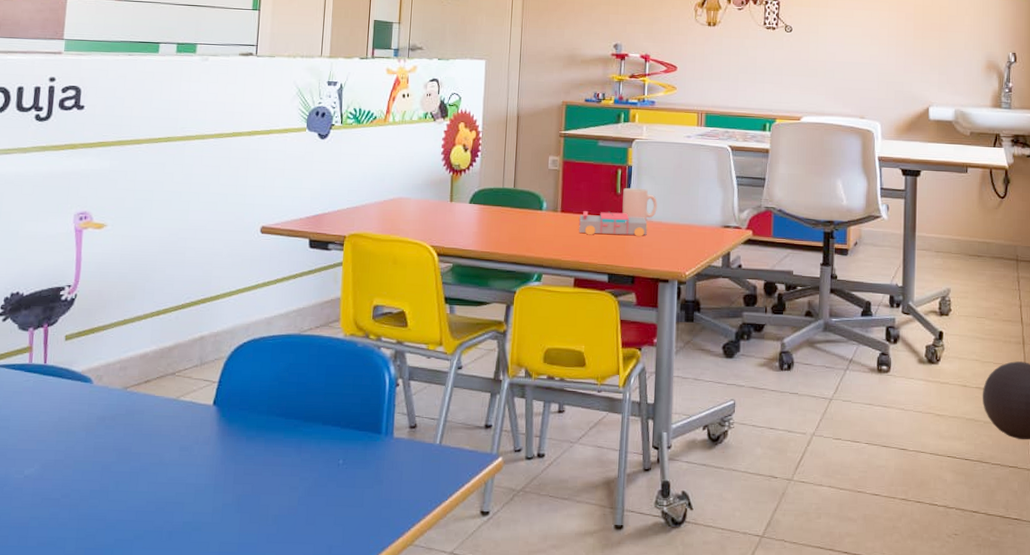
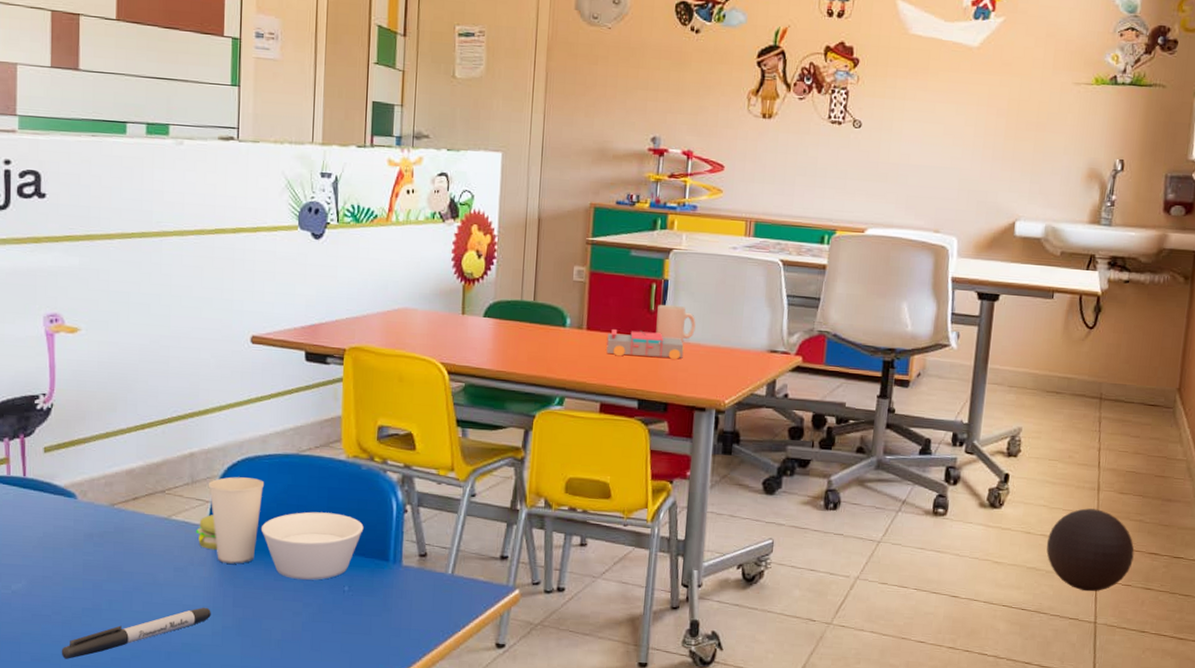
marker: none [66,485,213,542] -> present [61,607,211,659]
cup: none [202,357,267,442] -> present [196,477,264,564]
bowl: none [262,388,359,455] -> present [260,512,364,580]

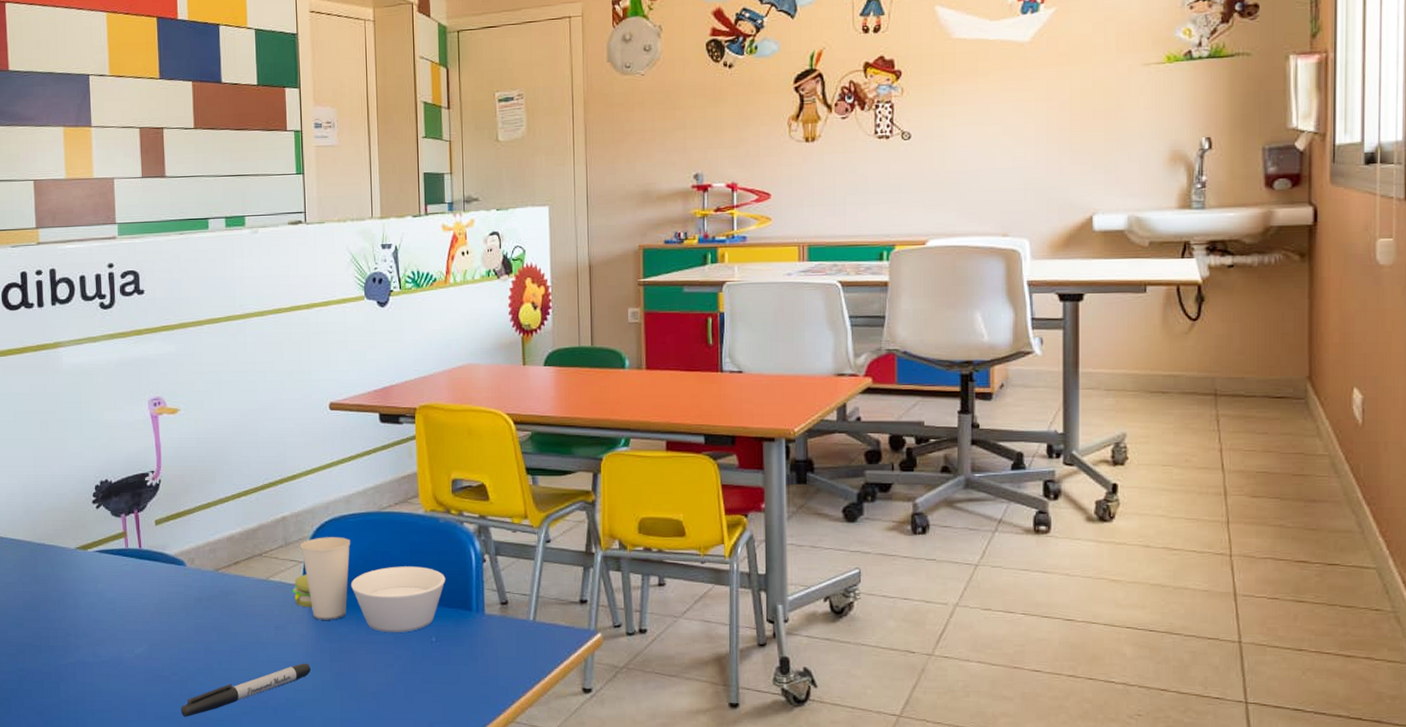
toy car: present [606,329,684,361] -> none [666,365,746,393]
cup: present [656,304,696,343] -> none [716,337,756,375]
ball: present [1046,508,1135,592] -> none [1170,516,1278,608]

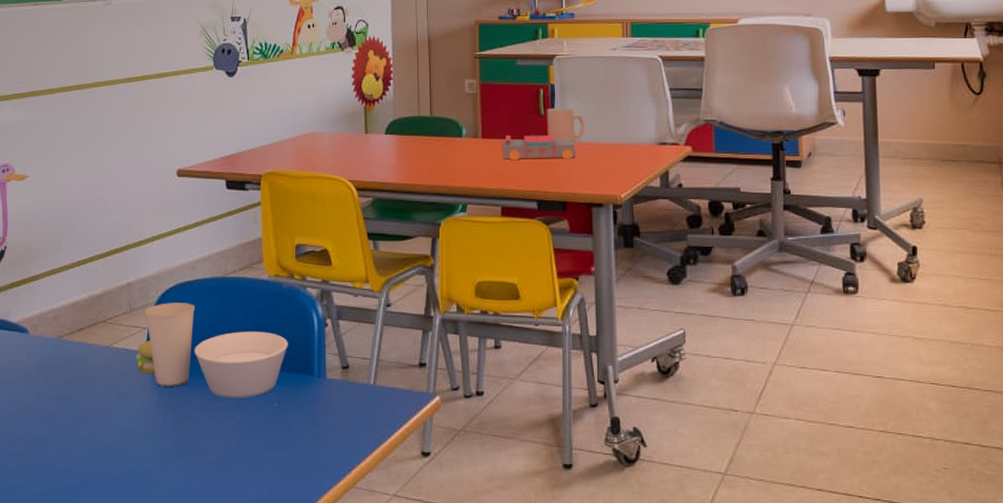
marker: present [180,663,311,717] -> none [18,430,152,489]
toy car: none [666,365,746,393] -> present [501,134,576,161]
cup: none [716,337,756,375] -> present [547,107,585,143]

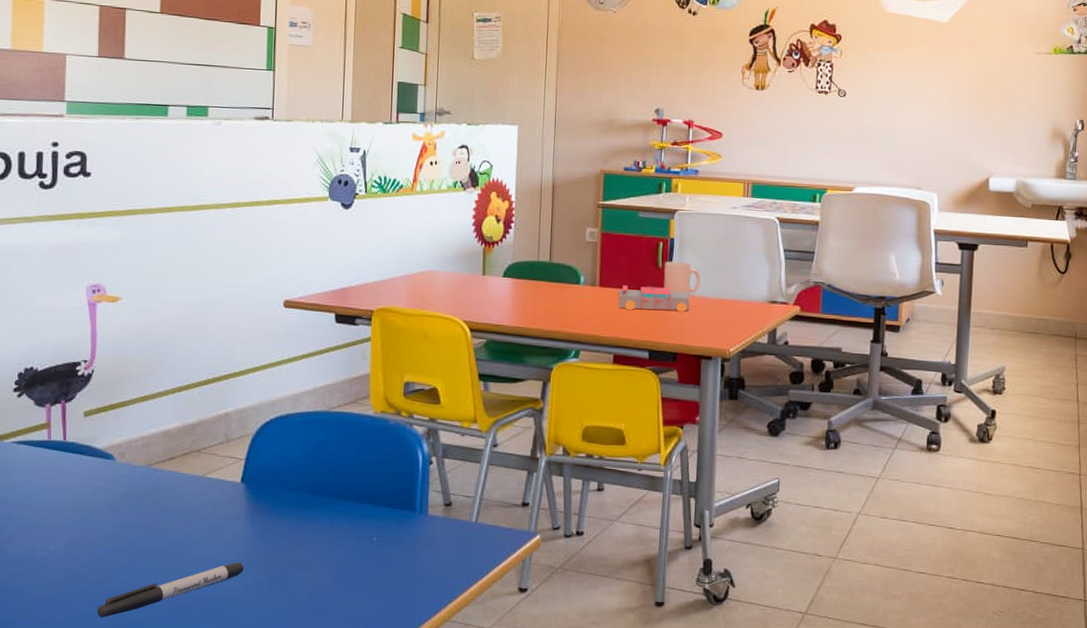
marker: none [18,430,152,489] -> present [97,561,244,618]
cup: present [135,303,194,387] -> none [230,434,295,519]
bowl: present [194,331,288,398] -> none [292,466,391,532]

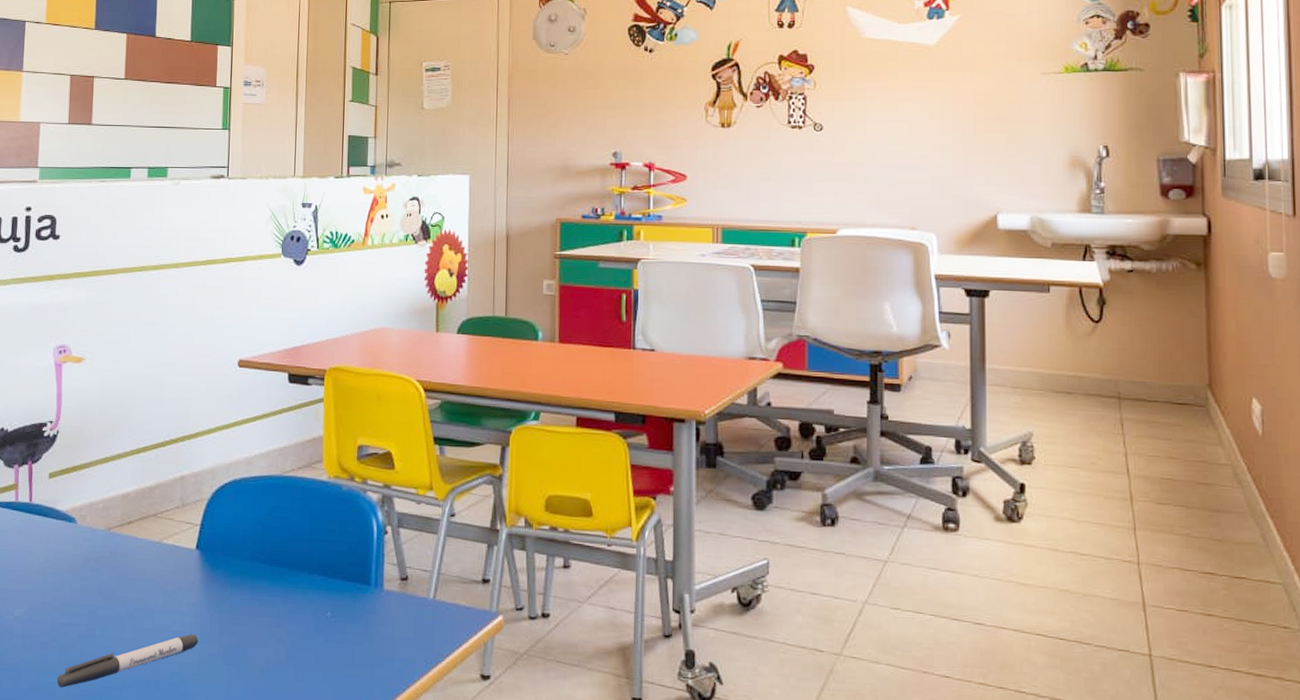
toy car: present [617,286,690,313] -> none [579,341,658,371]
cup: present [664,261,701,297] -> none [629,314,669,353]

